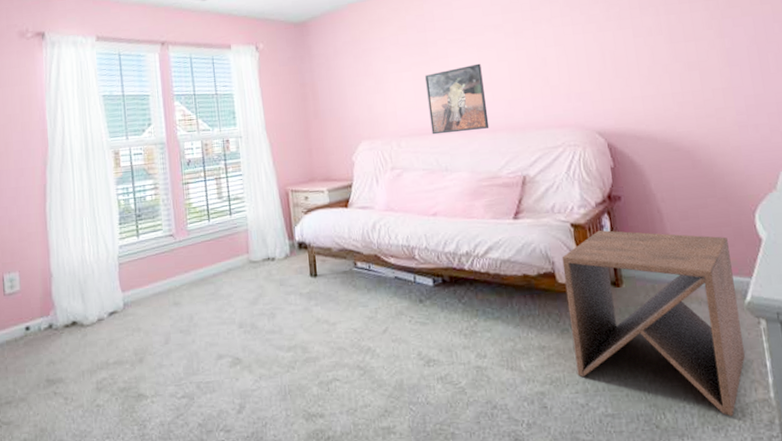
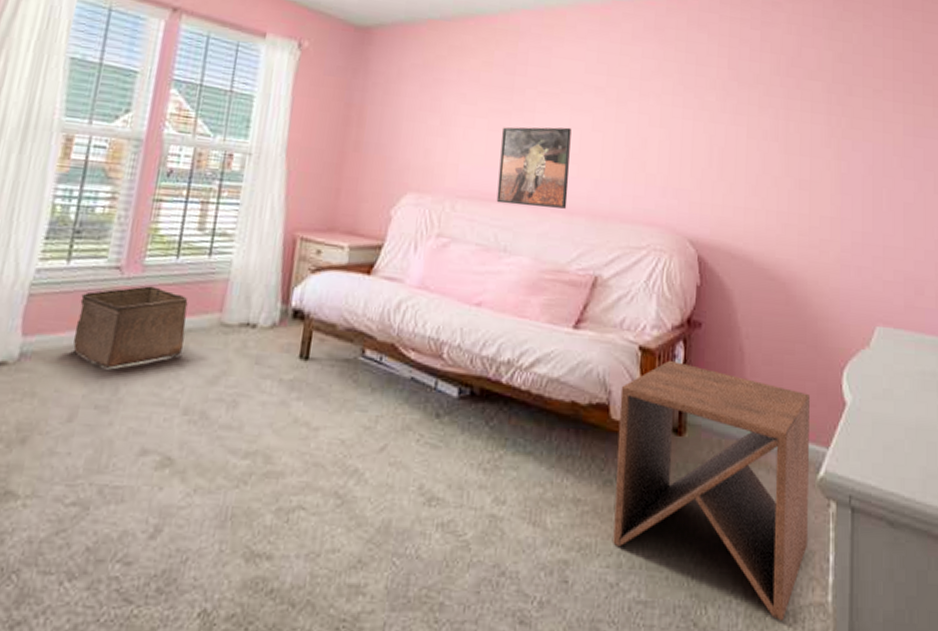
storage bin: none [152,244,228,305] -> present [72,286,188,368]

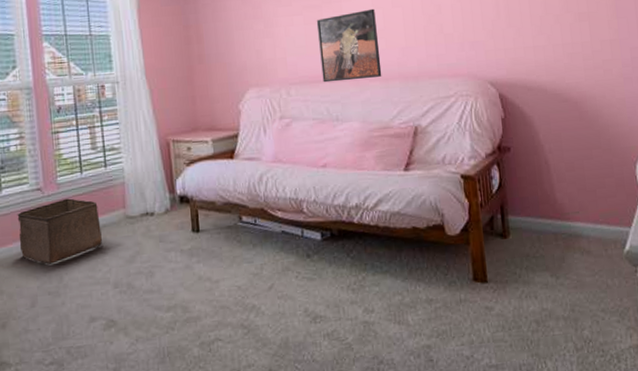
side table: present [613,360,810,622] -> none [451,181,622,363]

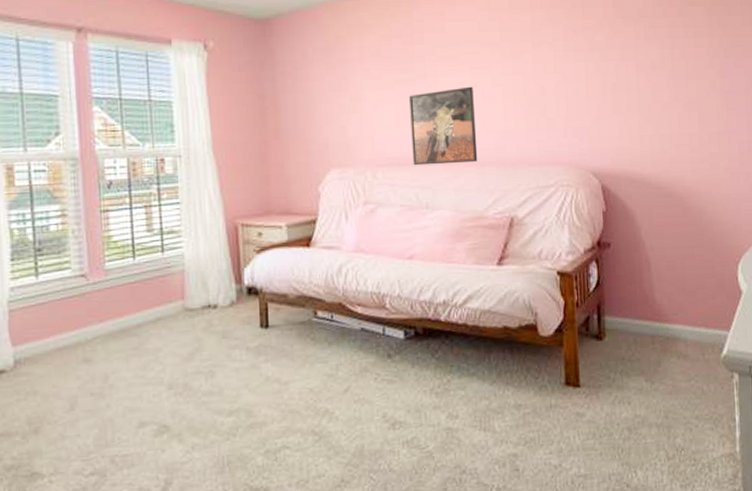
storage bin: present [17,198,102,264] -> none [56,286,156,362]

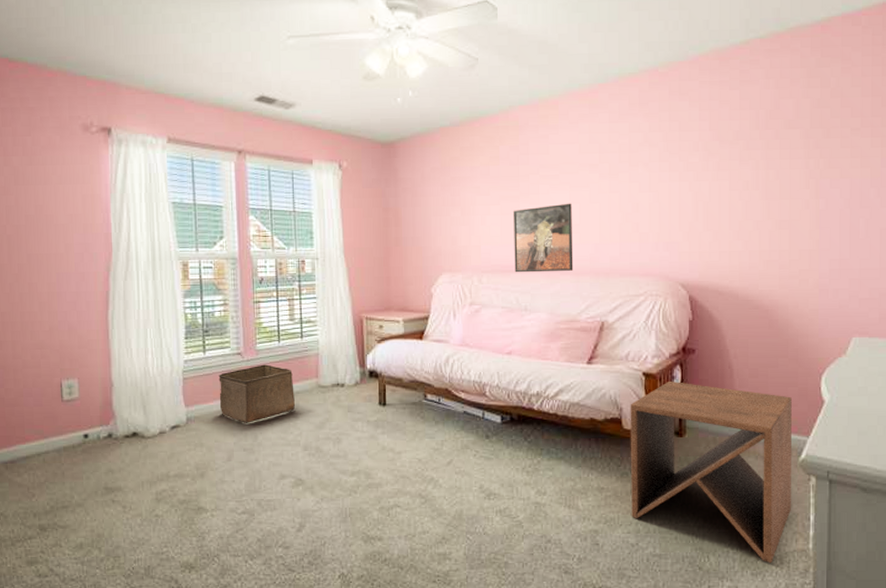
storage bin: none [56,286,156,362] -> present [218,364,295,423]
side table: none [545,279,716,473] -> present [630,380,792,564]

